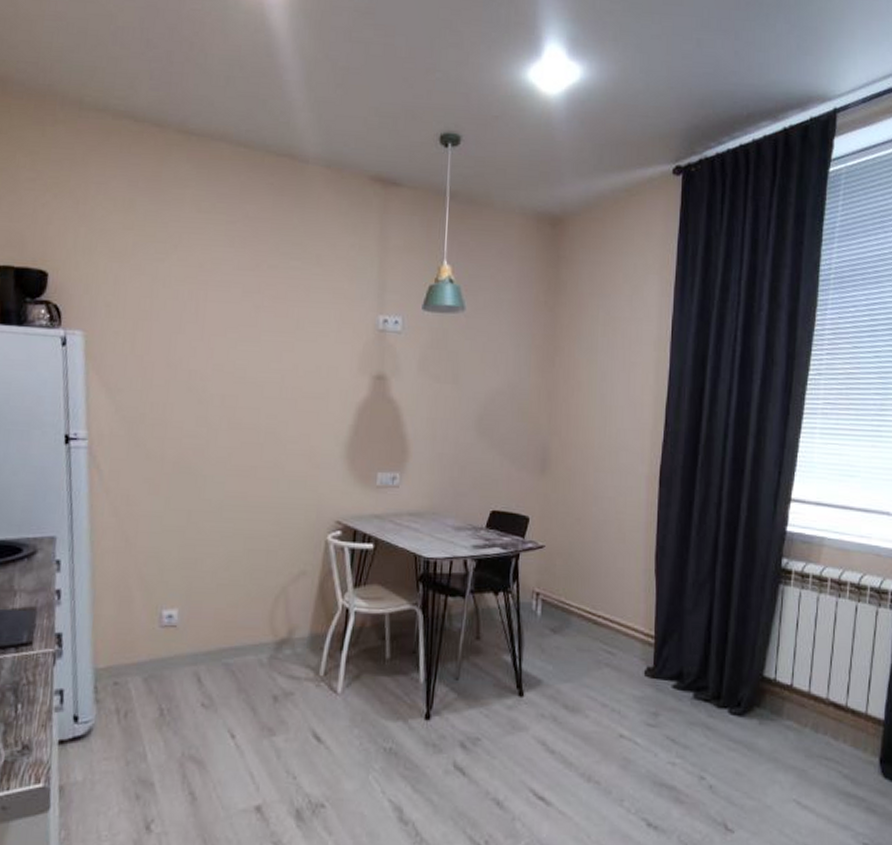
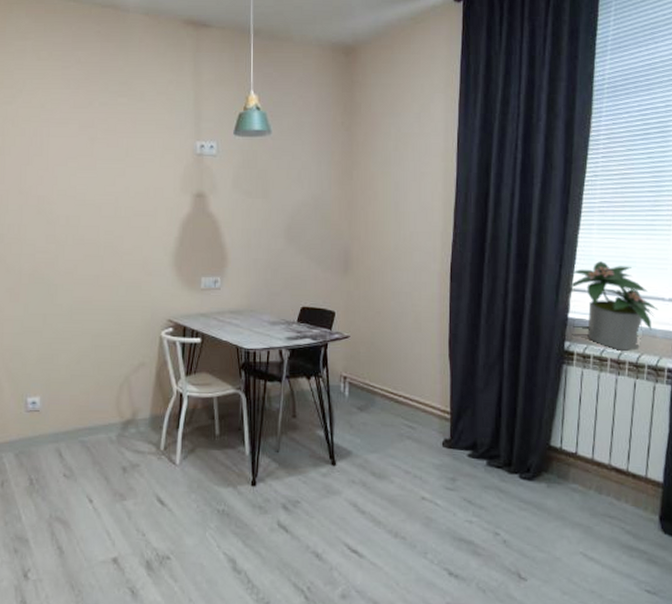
potted plant: none [789,468,883,571] -> present [570,260,659,351]

